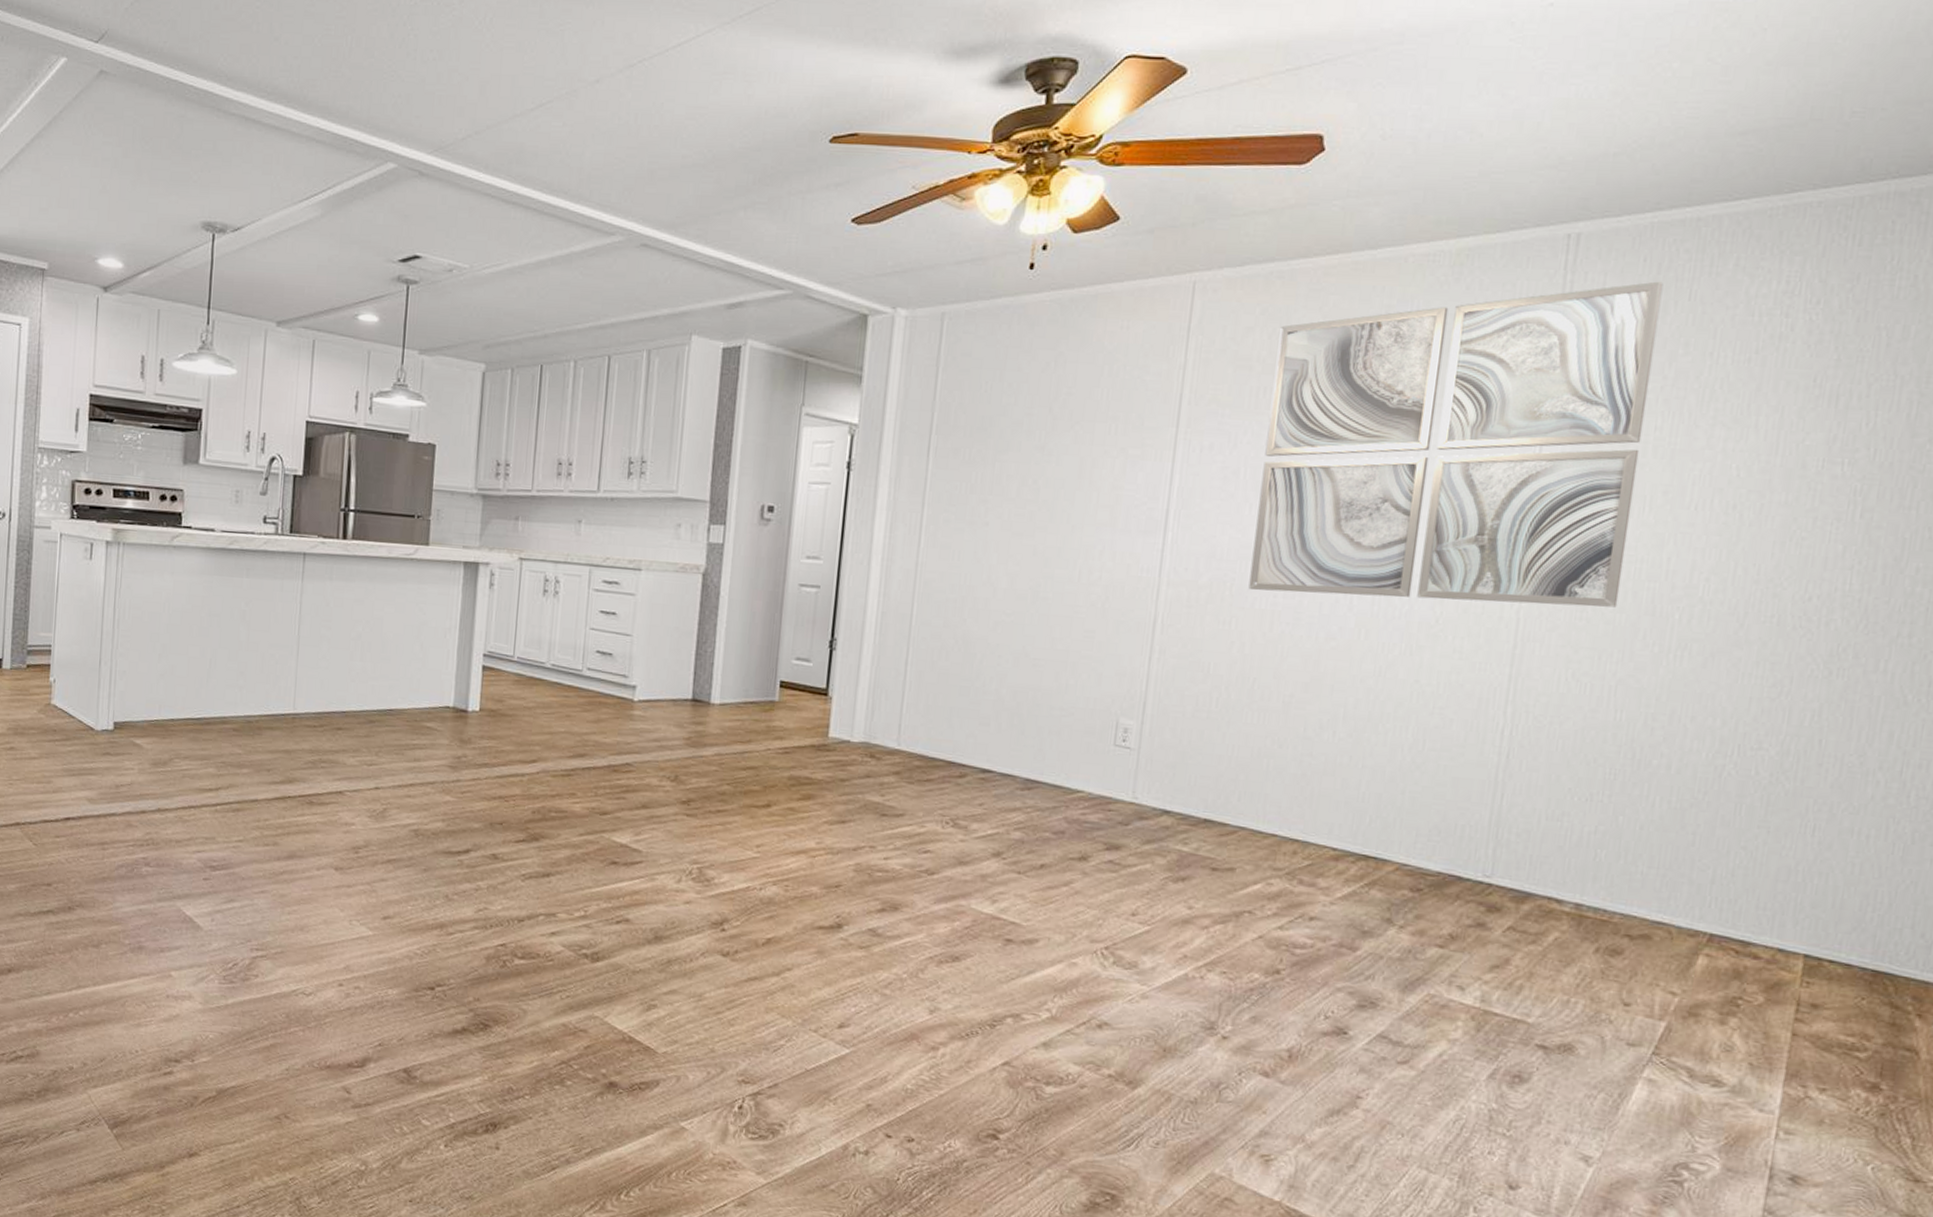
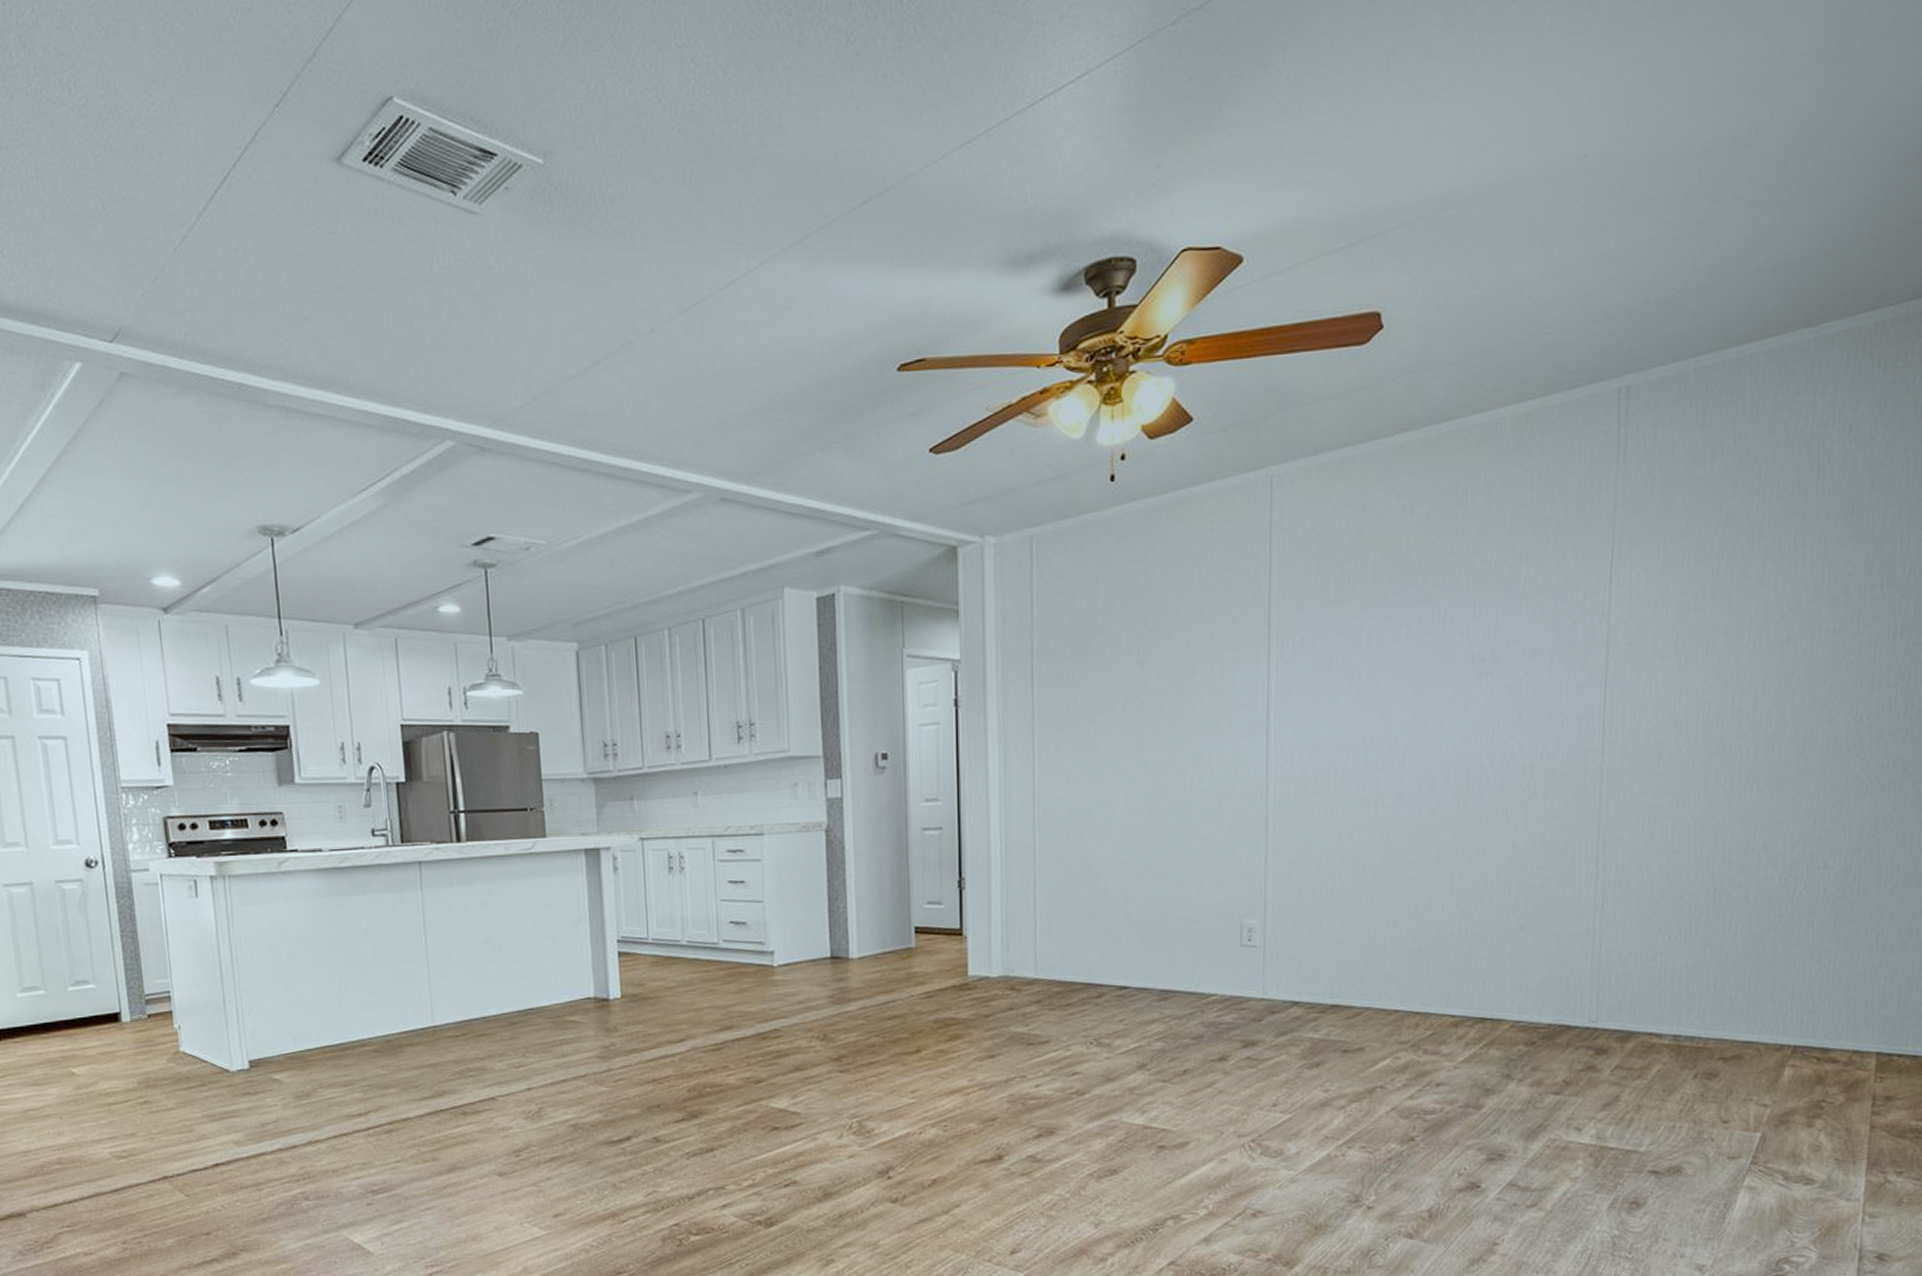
wall art: present [1248,281,1664,608] -> none [1351,426,1710,778]

